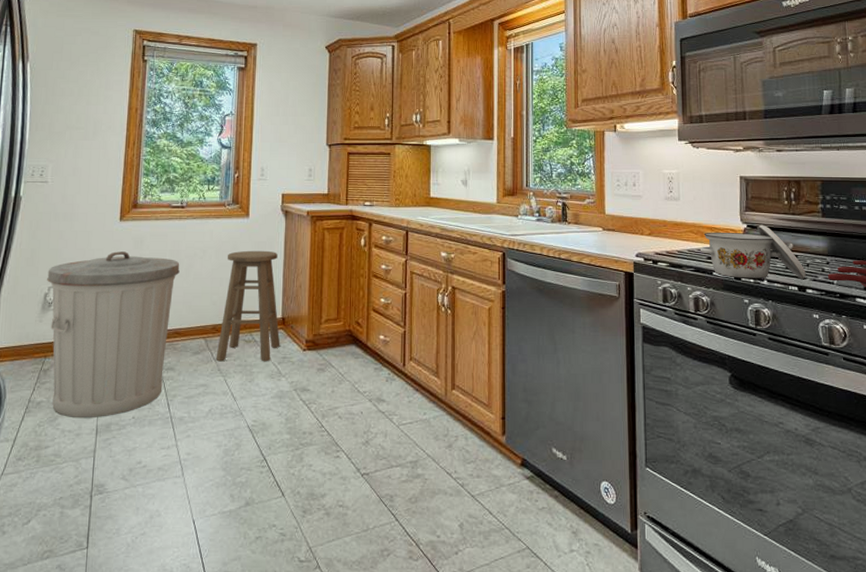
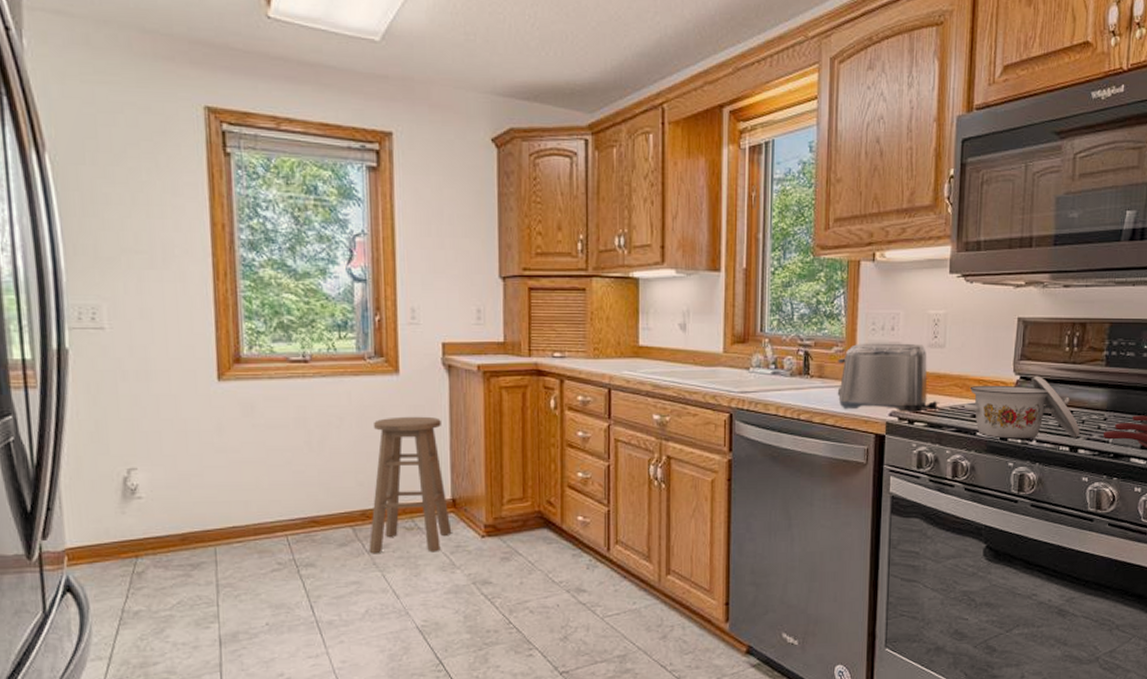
trash can: present [47,251,180,417] -> none [123,421,310,628]
toaster: none [590,196,679,255] -> present [837,343,940,413]

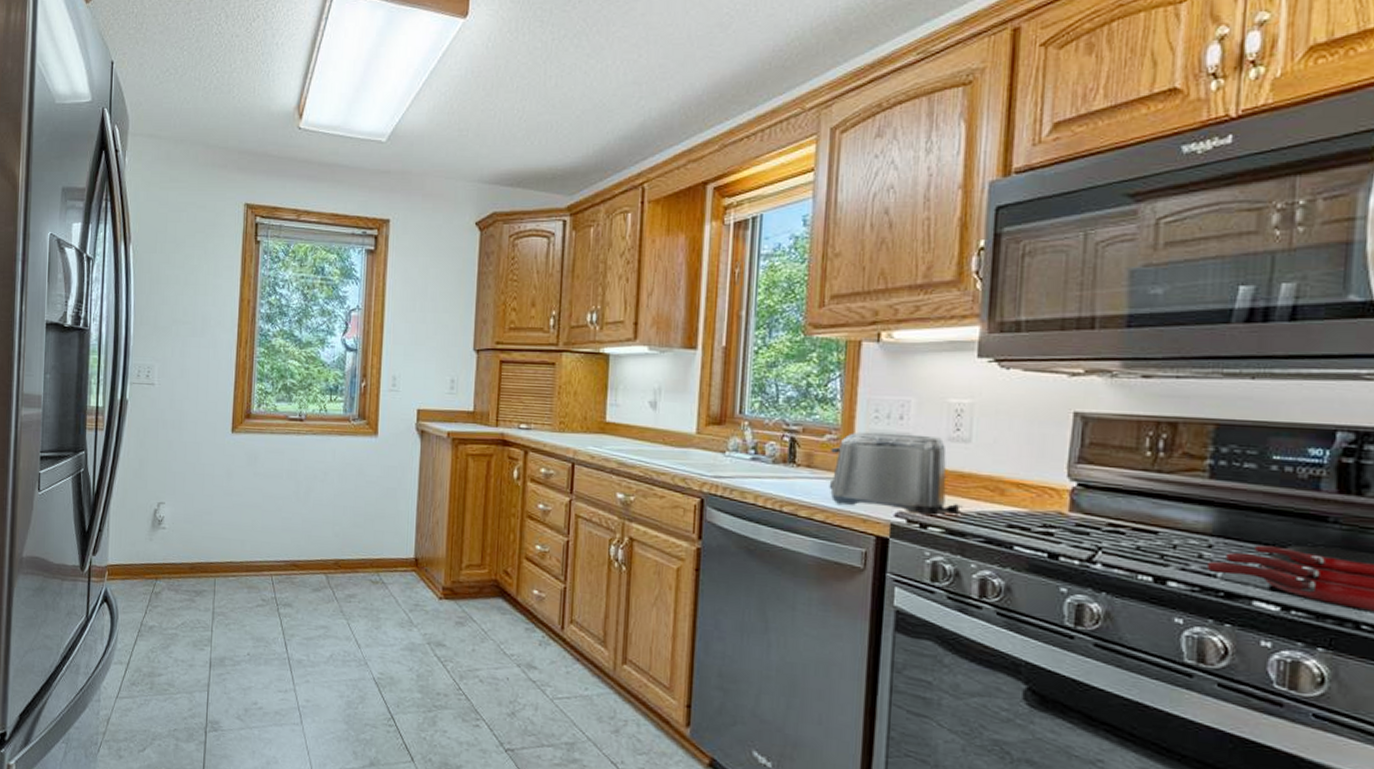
bar stool: present [368,416,452,554] -> none [338,475,412,608]
cooking pot: present [964,375,1080,440] -> none [996,483,1170,566]

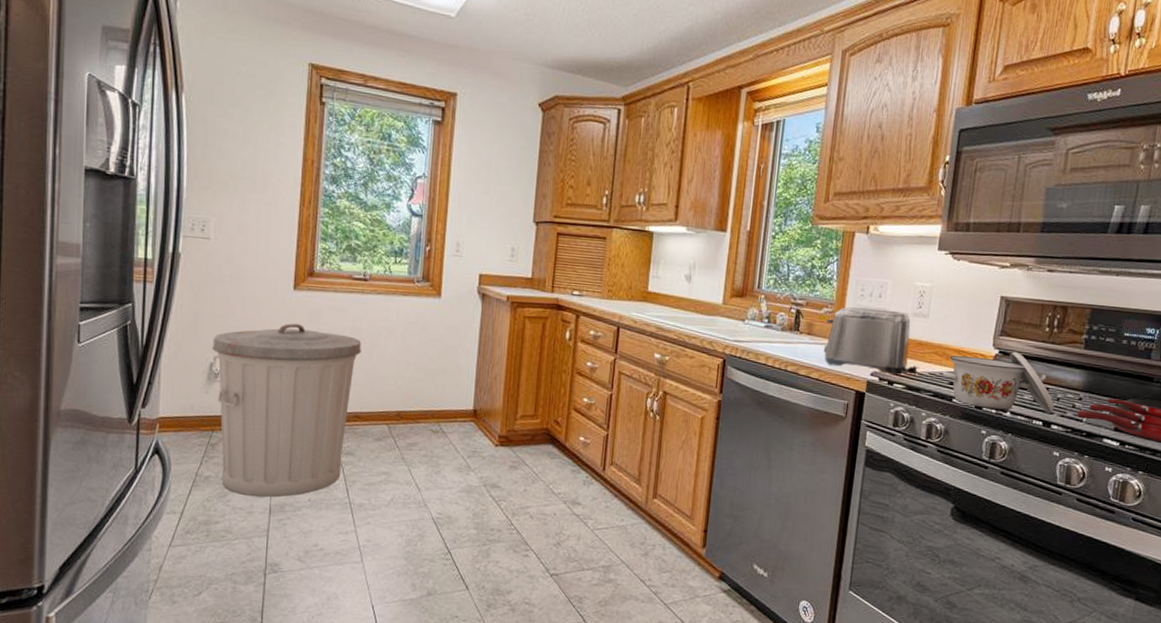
trash can: none [156,467,298,650] -> present [212,323,362,497]
cooking pot: none [996,483,1170,566] -> present [942,351,1055,414]

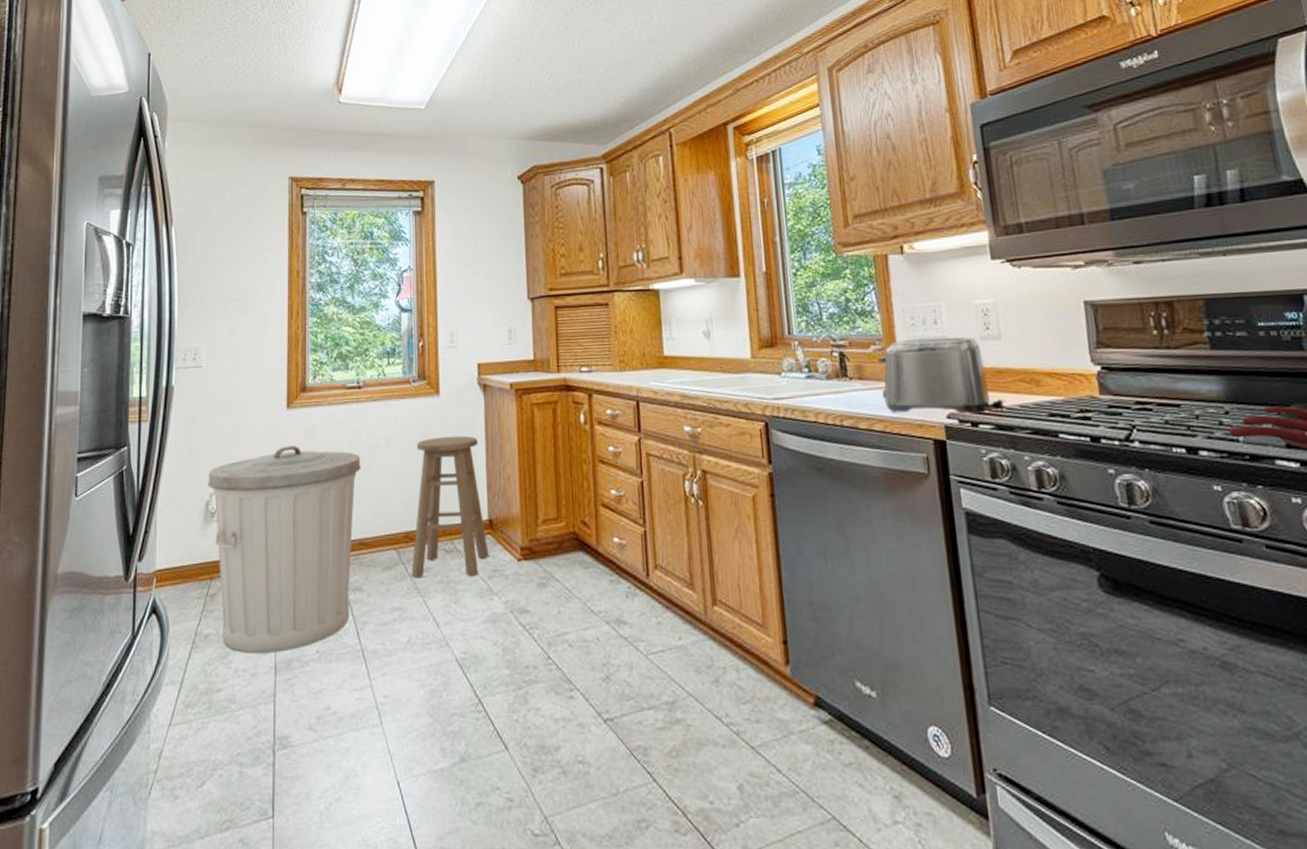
bar stool: none [399,334,472,455] -> present [411,435,489,578]
cooking pot: present [942,351,1055,414] -> none [1036,364,1196,442]

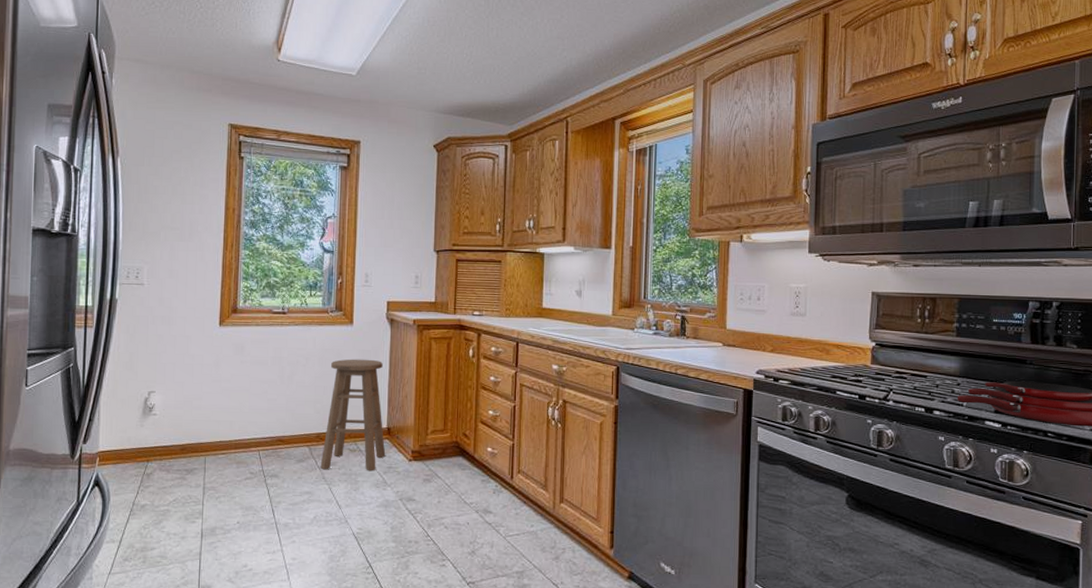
trash can: present [208,446,361,653] -> none [147,357,282,522]
toaster: present [878,336,1007,415] -> none [710,310,802,372]

